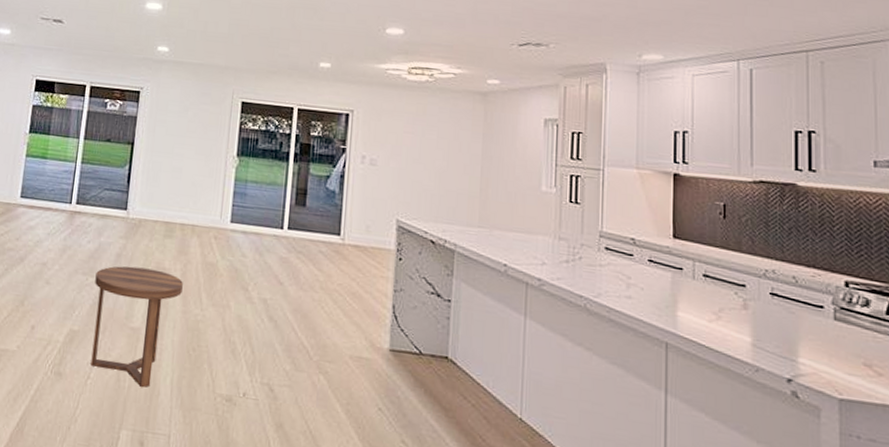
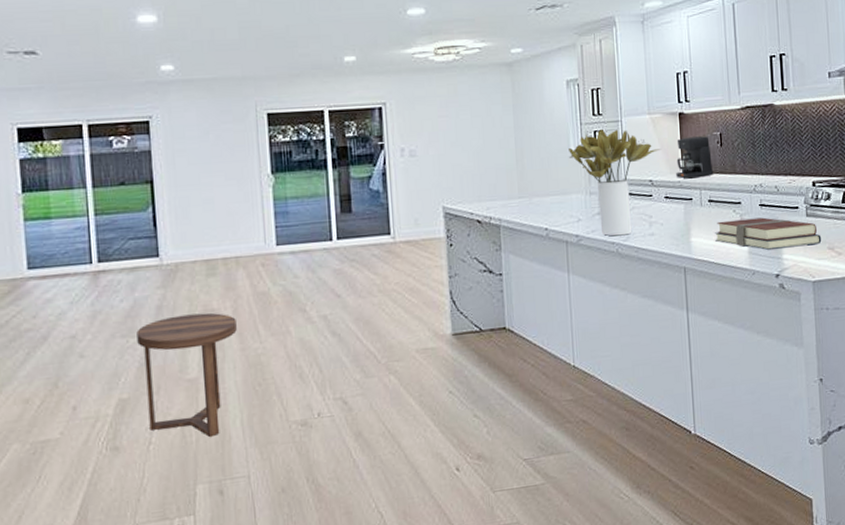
flower bouquet: none [539,174,648,292] -> present [569,128,661,237]
coffee maker: none [665,200,713,248] -> present [676,136,714,179]
books: none [709,301,854,357] -> present [715,217,822,250]

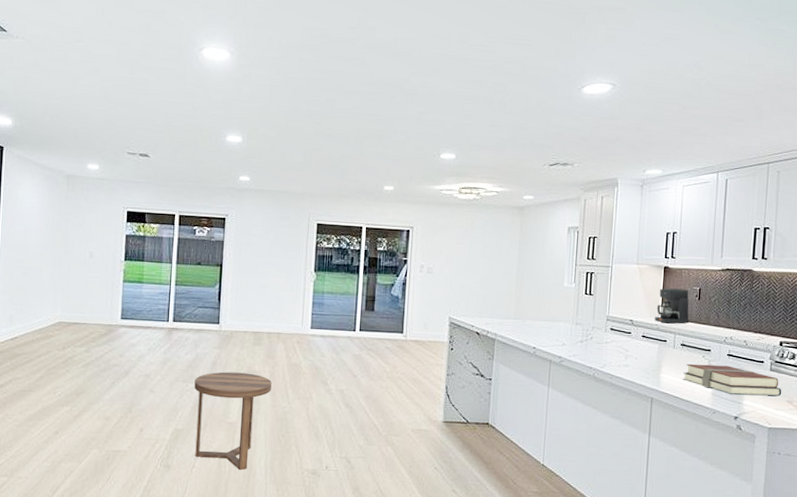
flower bouquet: present [569,128,661,237] -> none [562,271,644,363]

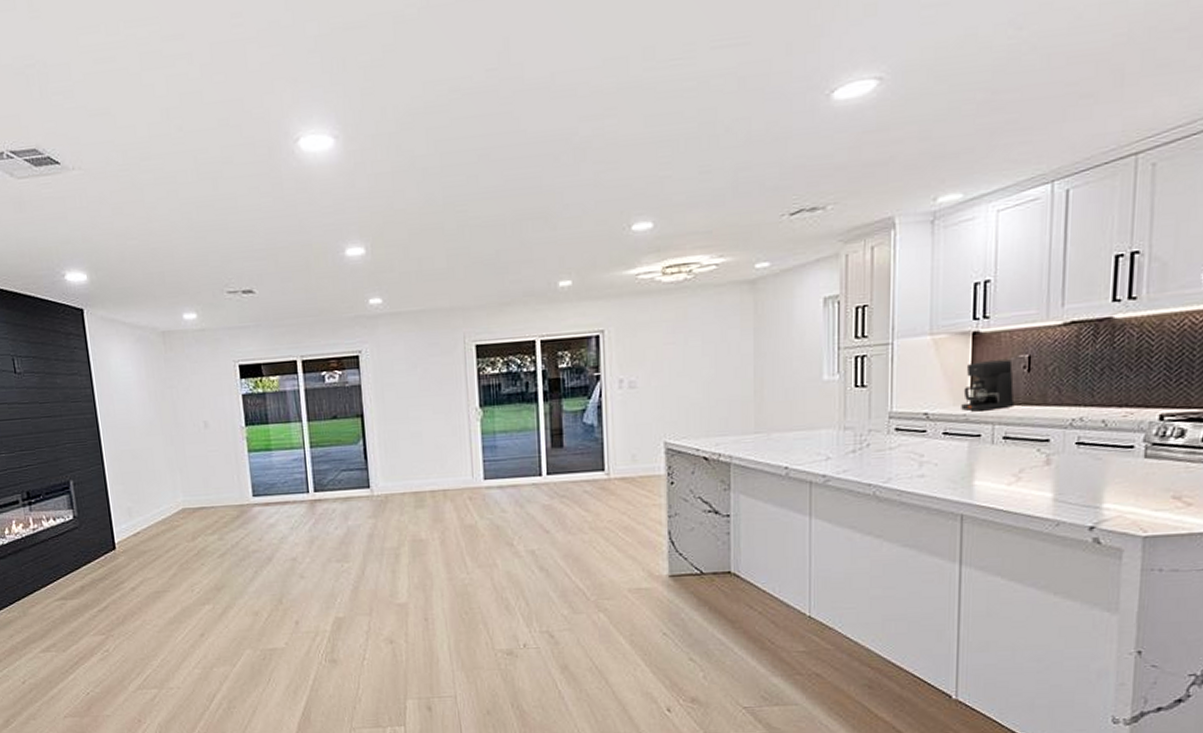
side table: present [194,371,272,470] -> none [350,542,444,657]
books: present [683,363,782,397] -> none [1008,458,1164,497]

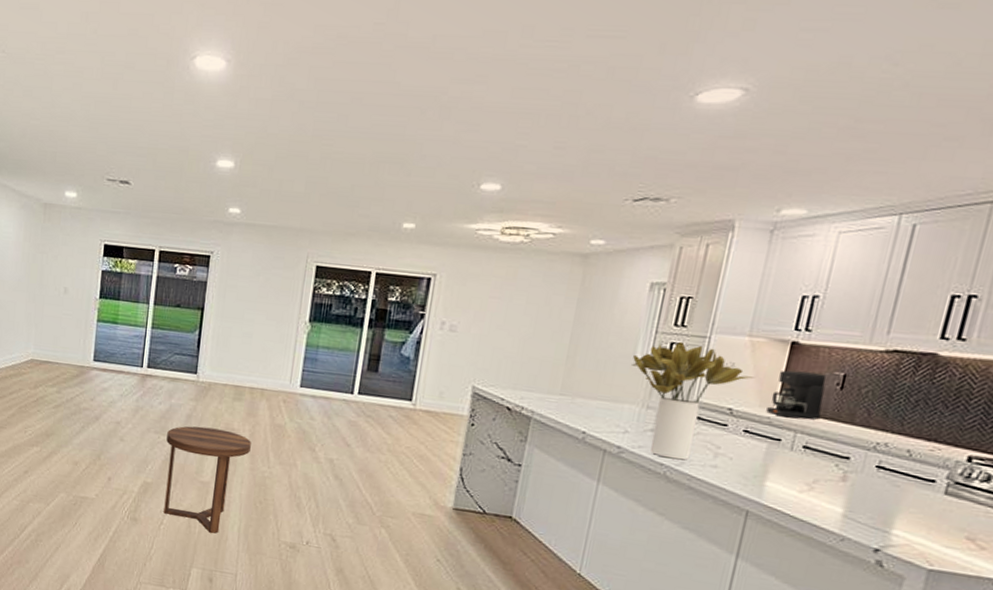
side table: none [350,542,444,657] -> present [163,426,251,534]
flower bouquet: none [821,353,943,478] -> present [632,341,755,461]

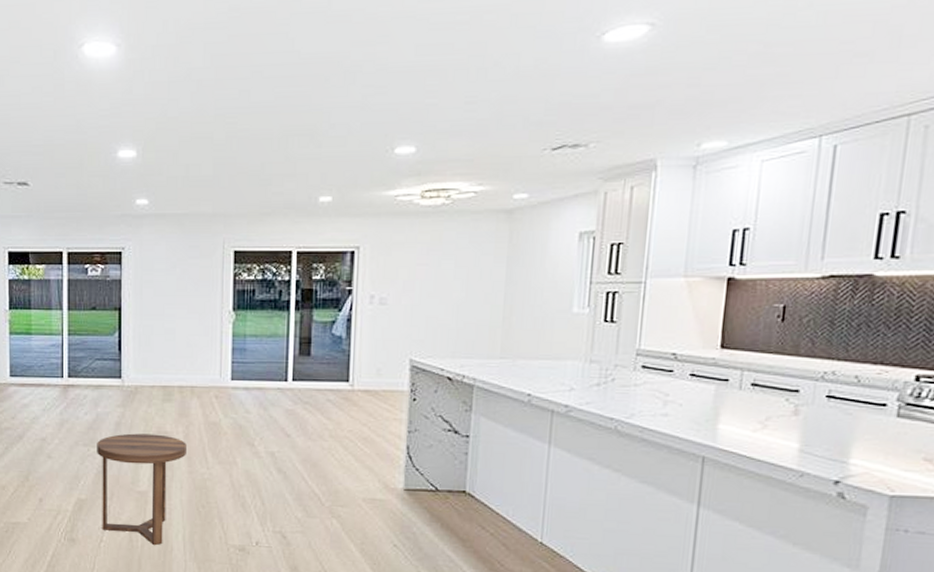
flower bouquet: present [632,341,755,461] -> none [570,290,695,412]
coffee maker: present [766,370,827,420] -> none [710,307,767,356]

